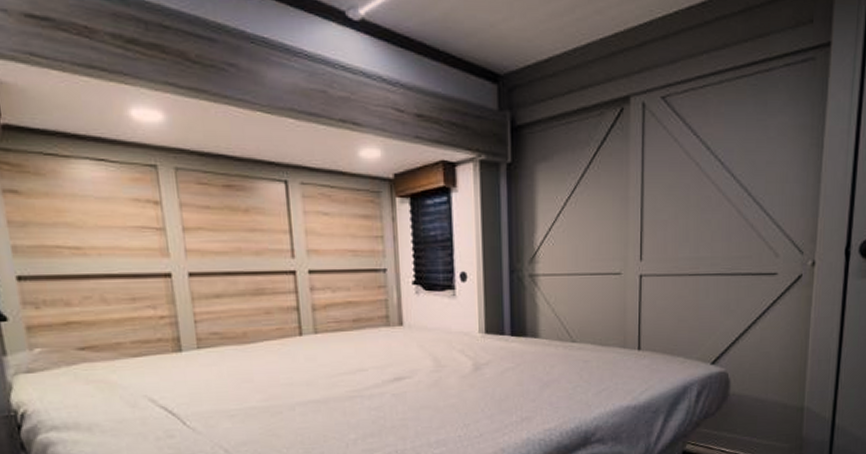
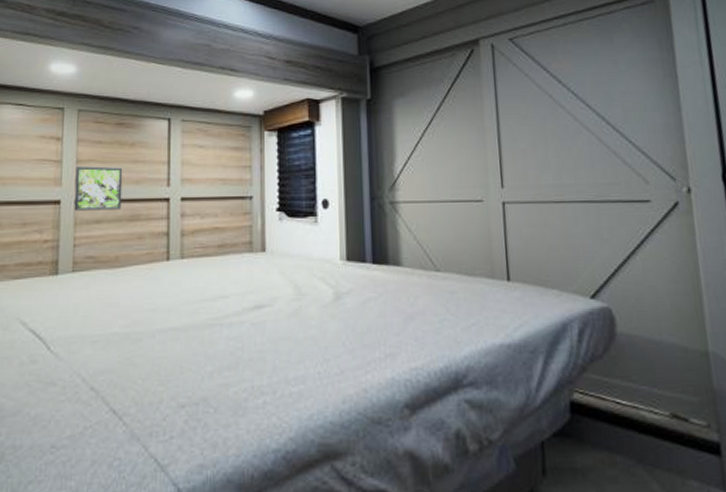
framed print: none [183,235,243,285] -> present [74,166,123,211]

